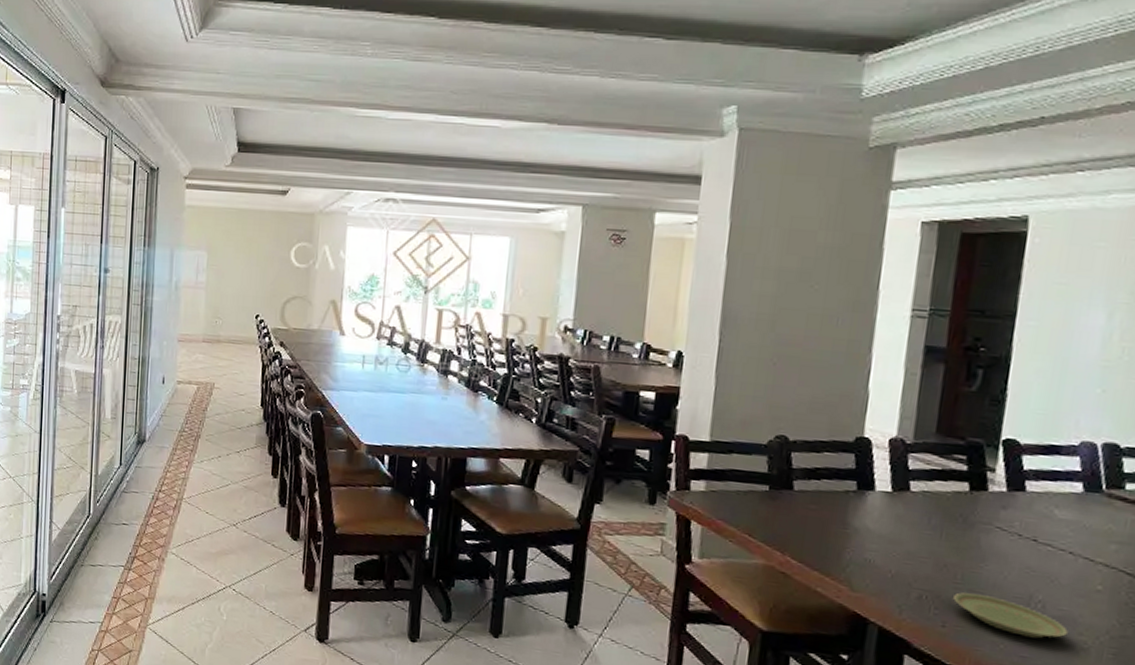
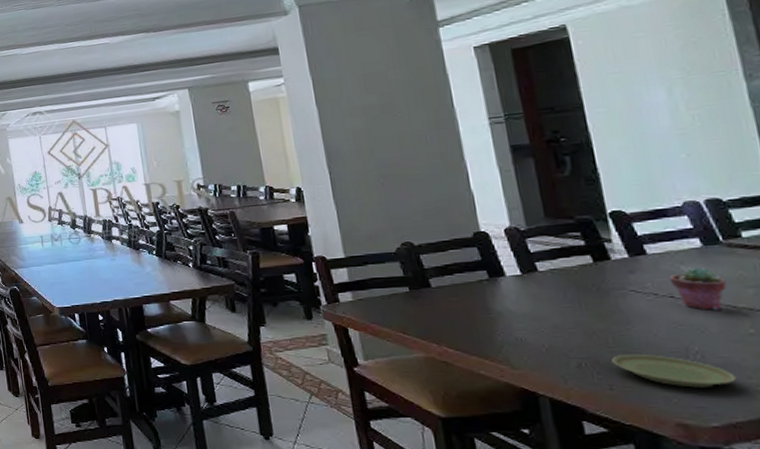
potted succulent: none [1038,512,1093,562] -> present [668,266,727,310]

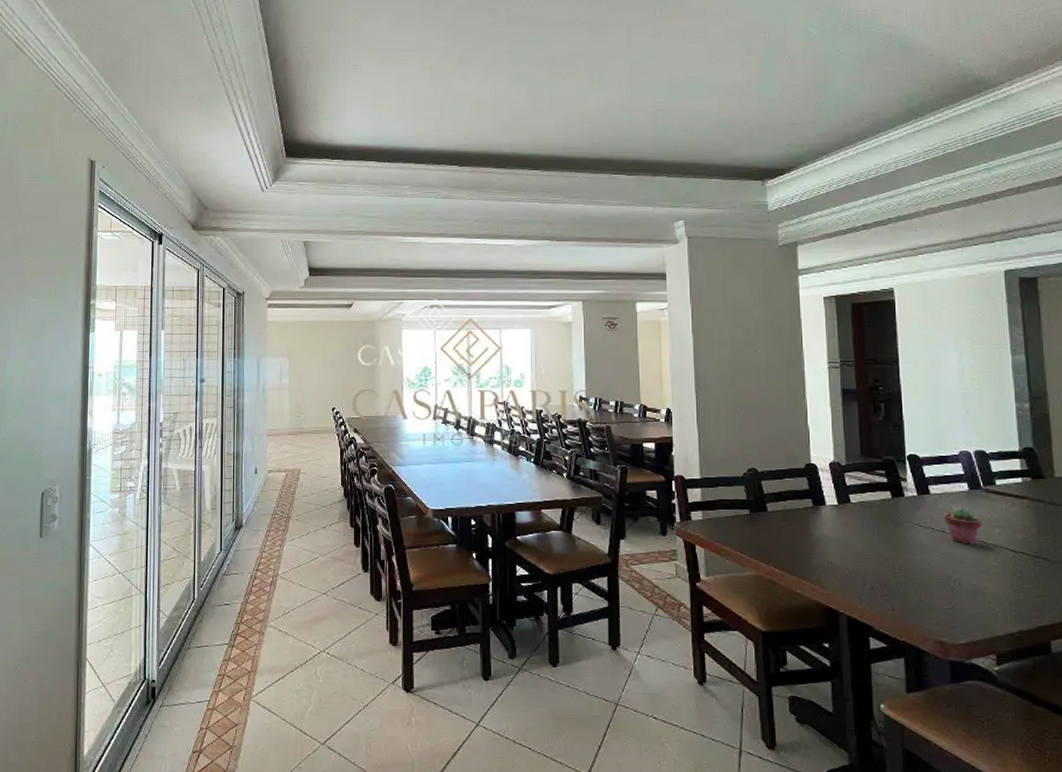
plate: present [612,355,736,388] -> none [896,580,980,610]

